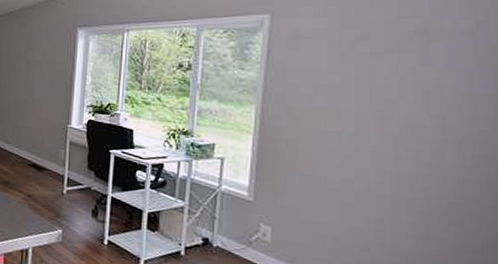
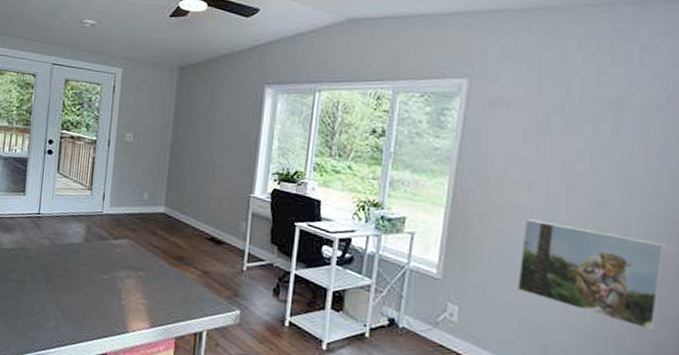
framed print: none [330,144,483,252] -> present [517,219,665,331]

